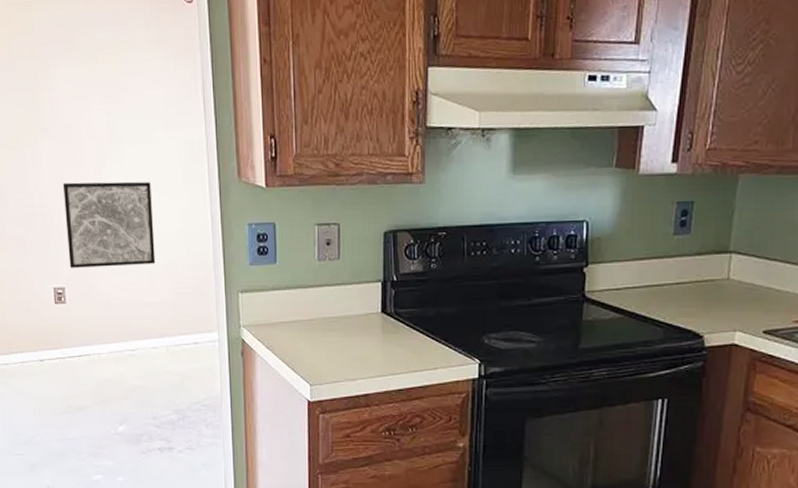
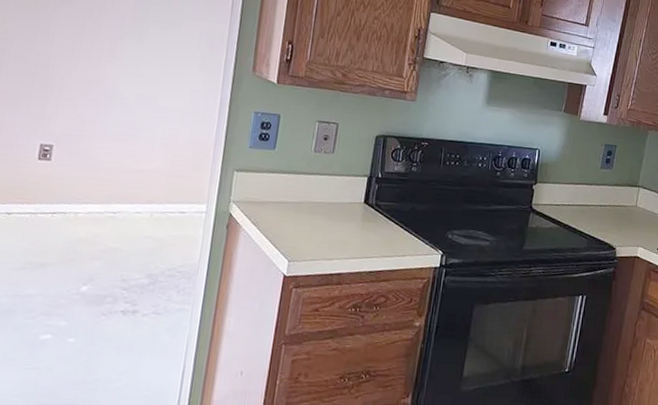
wall art: present [63,181,156,268] -> none [63,49,167,135]

